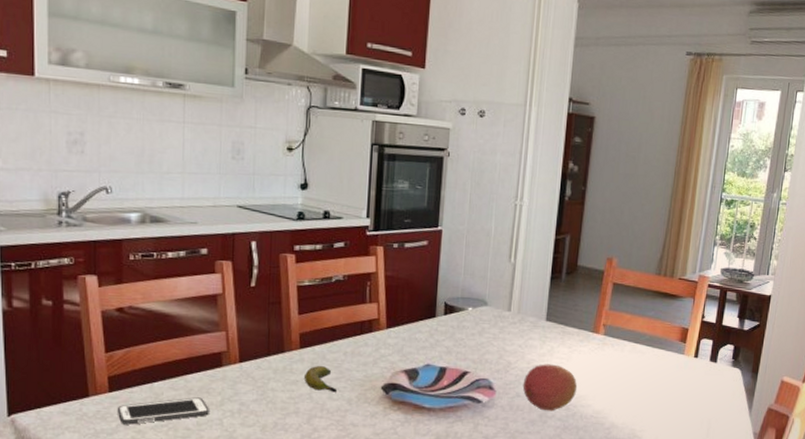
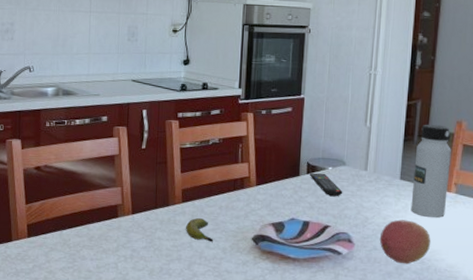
cell phone: present [117,397,209,425] -> none [33,243,107,266]
remote control: none [446,313,484,340] -> present [309,172,343,197]
water bottle: none [556,260,601,361] -> present [411,124,451,218]

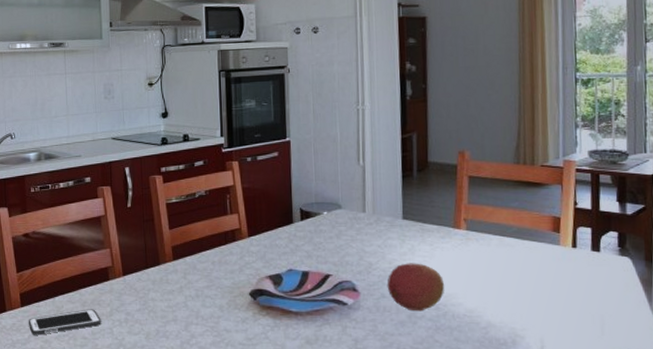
cell phone: none [33,243,107,266] -> present [28,309,101,335]
banana: present [185,217,214,242] -> none [178,275,210,300]
remote control: present [309,172,343,197] -> none [303,218,342,243]
water bottle: present [411,124,451,218] -> none [416,157,457,258]

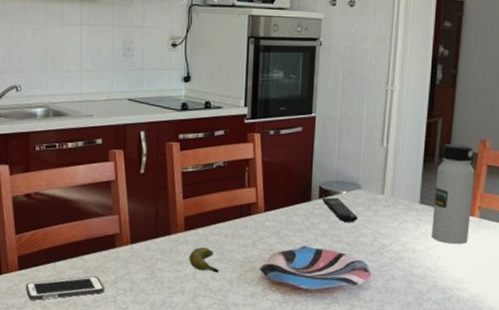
banana: none [178,275,210,300] -> present [188,246,220,273]
remote control: none [303,218,342,243] -> present [321,197,358,223]
fruit: present [387,263,445,312] -> none [397,246,453,294]
water bottle: none [416,157,457,258] -> present [431,143,475,244]

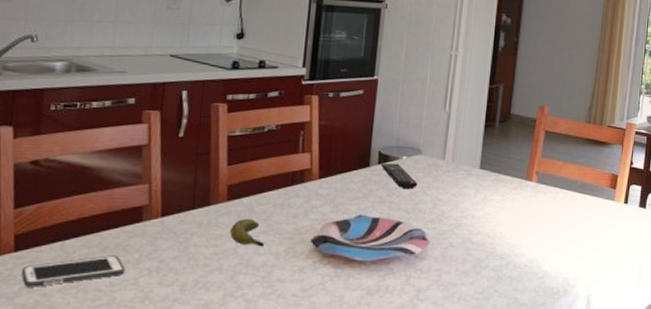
water bottle: present [431,143,475,244] -> none [490,109,533,209]

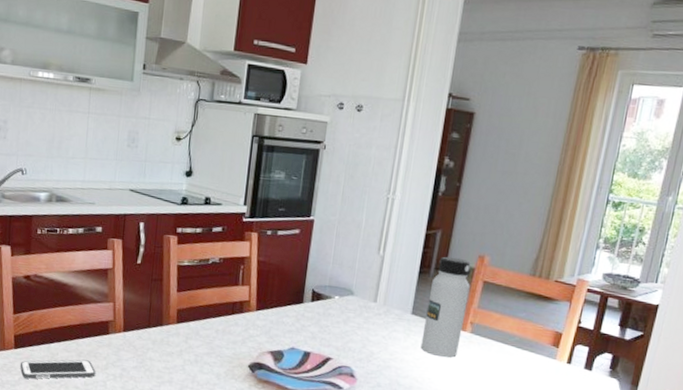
banana: present [229,218,265,247] -> none [178,340,208,367]
remote control: present [380,162,418,190] -> none [313,300,349,328]
water bottle: none [490,109,533,209] -> present [420,256,471,358]

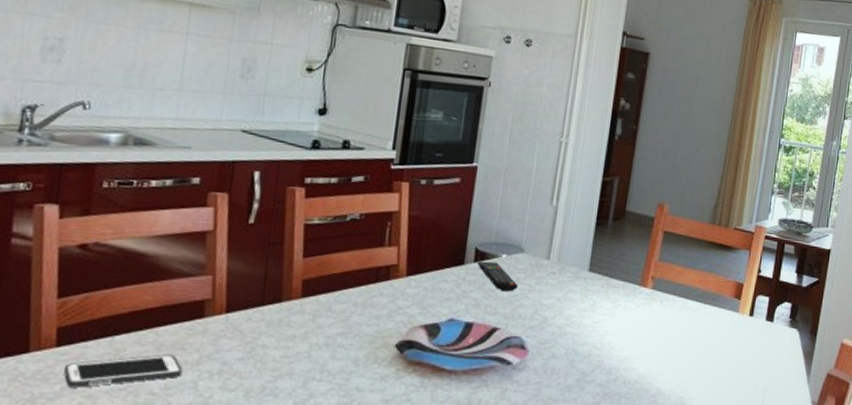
remote control: none [313,300,349,328] -> present [476,260,518,292]
water bottle: present [420,256,471,358] -> none [599,205,651,318]

